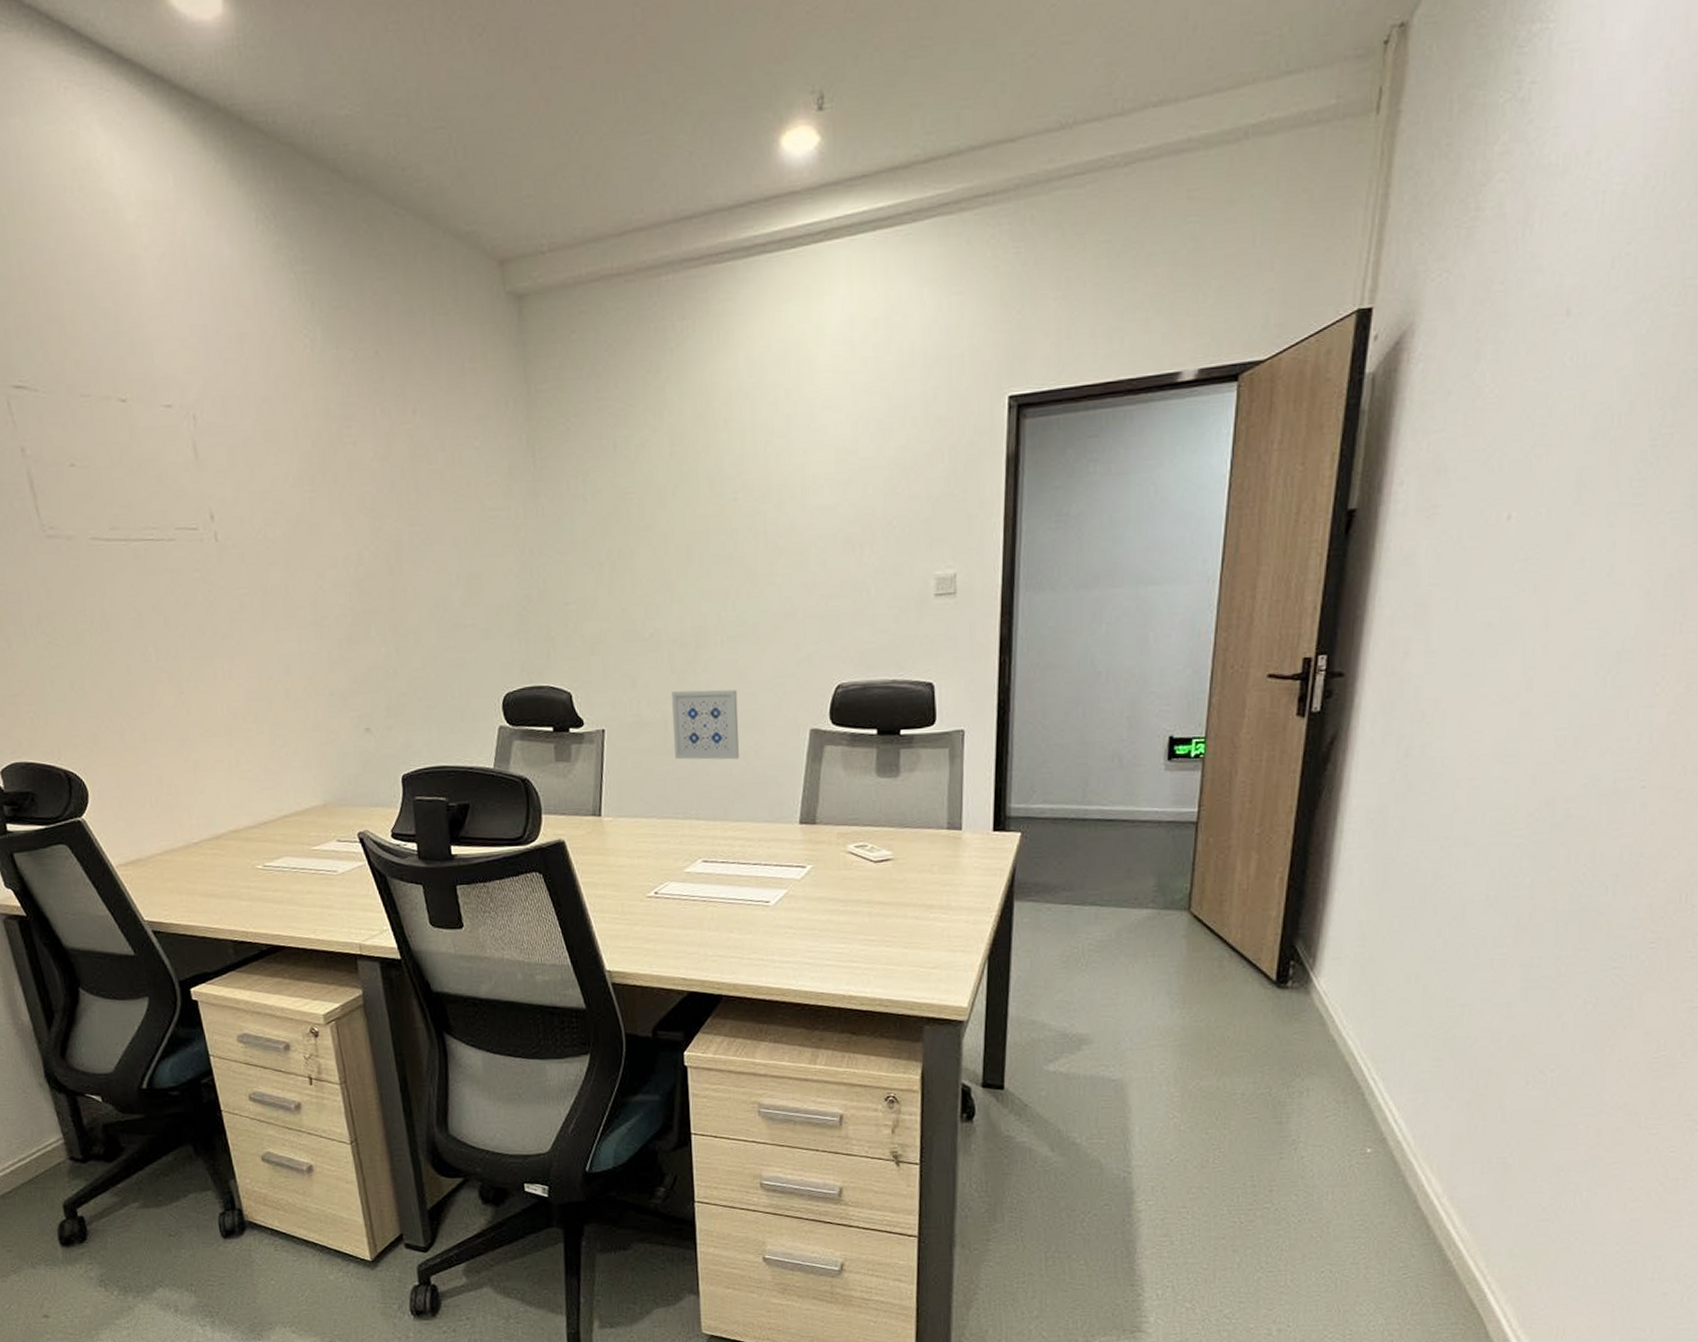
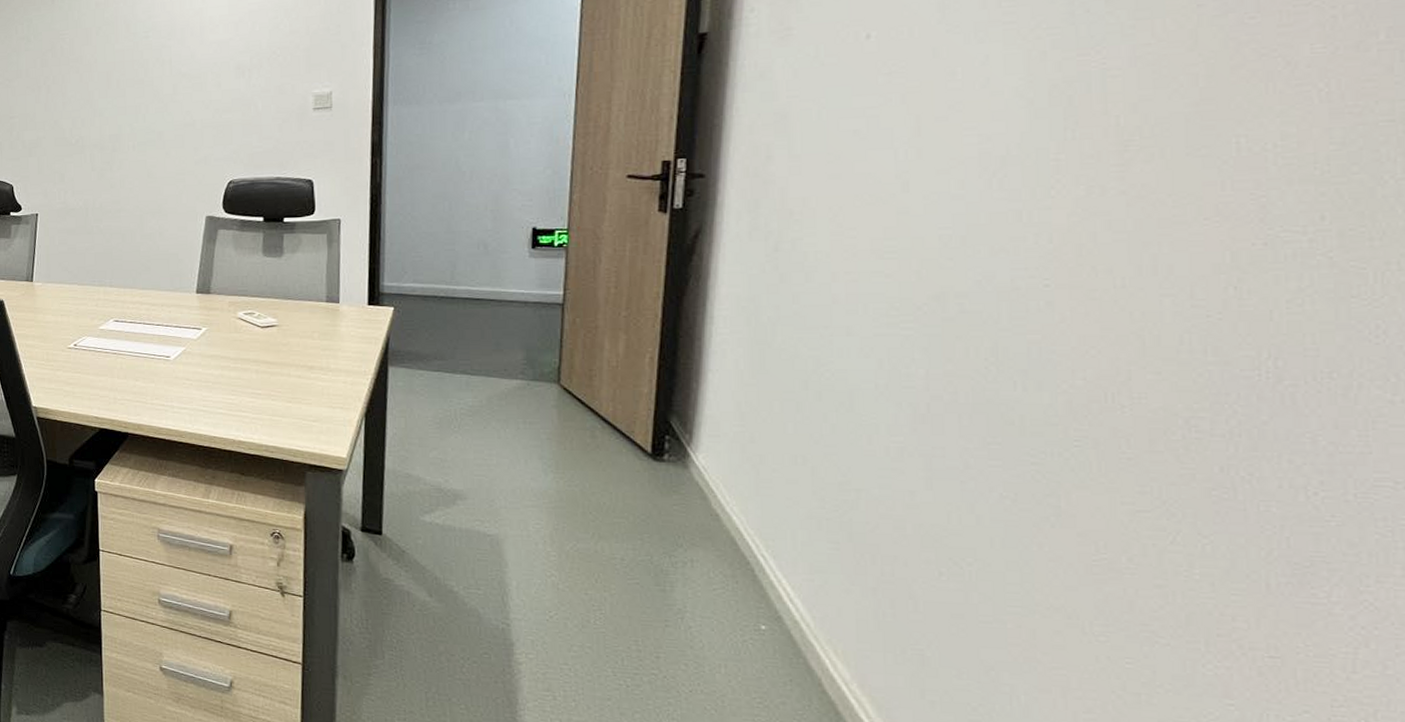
wall art: present [672,689,739,760] -> none [92,183,146,240]

